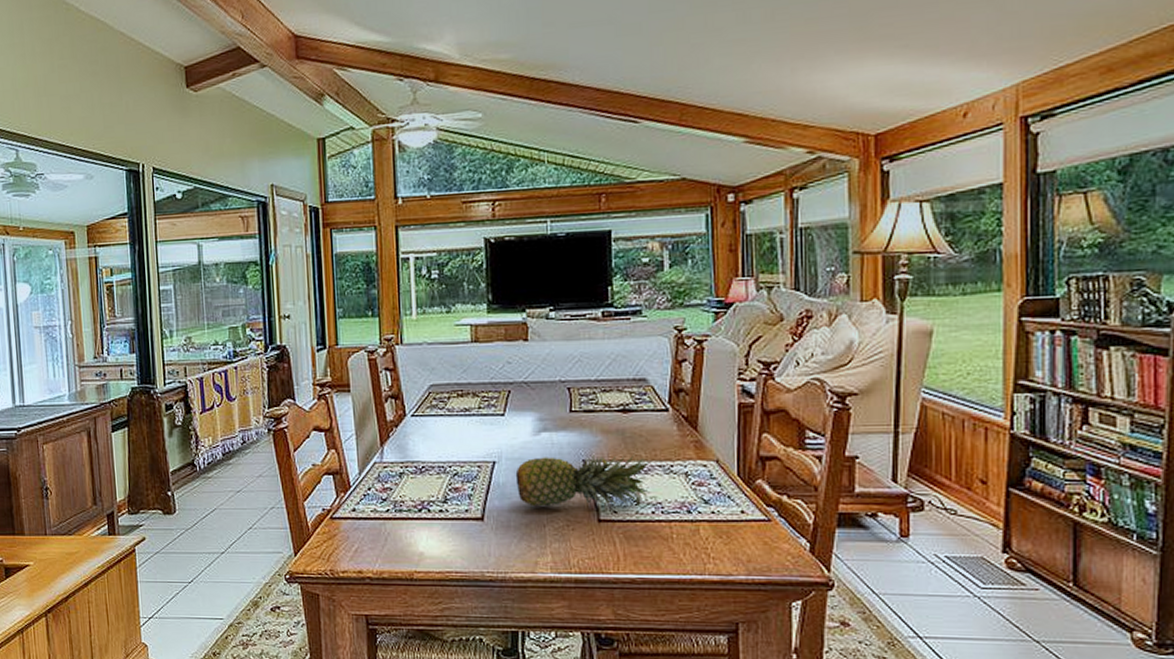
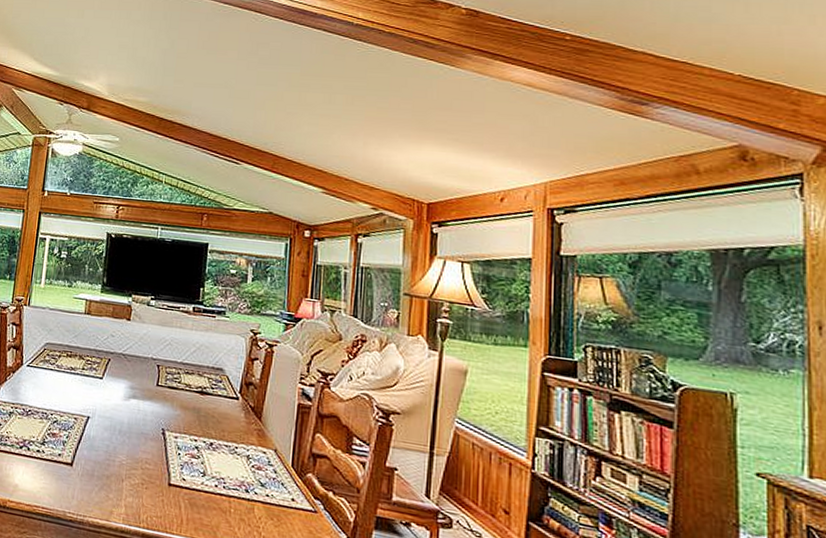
fruit: present [515,454,652,507] -> none [104,419,220,479]

